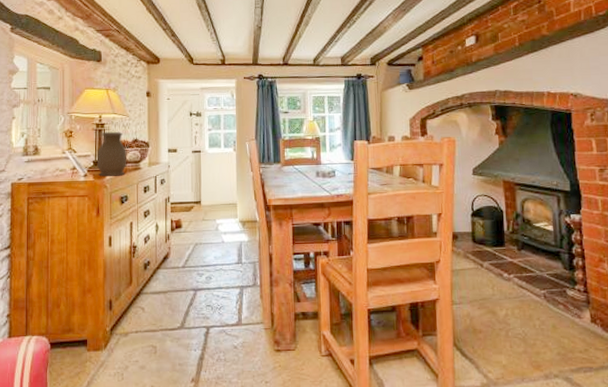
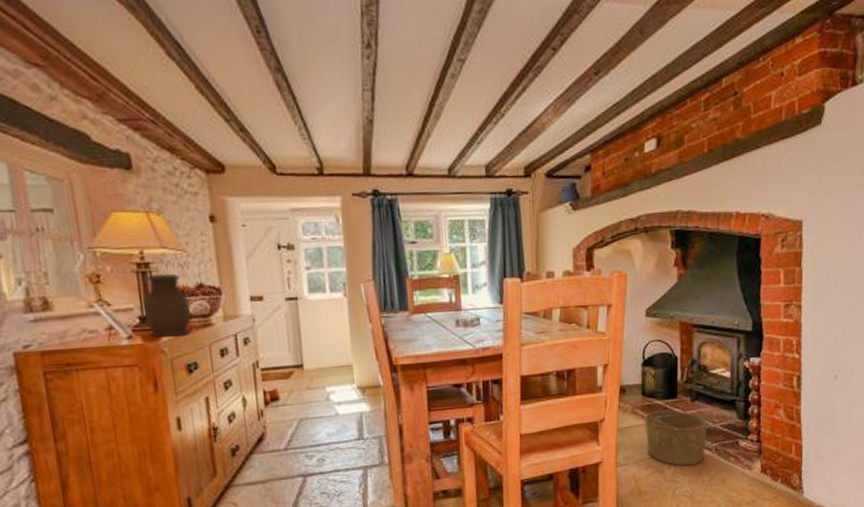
basket: none [476,256,535,310] -> present [644,409,708,467]

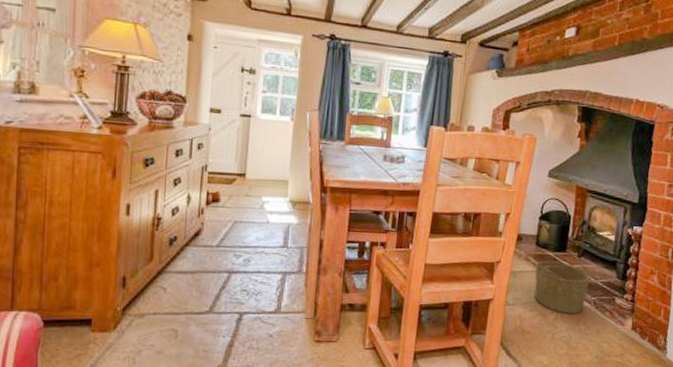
decorative jar: present [143,273,192,338] -> none [117,76,157,134]

